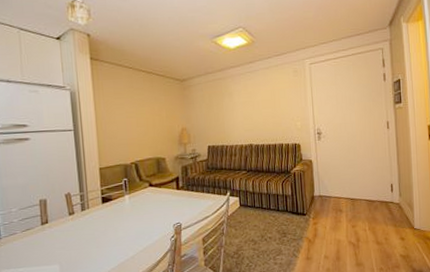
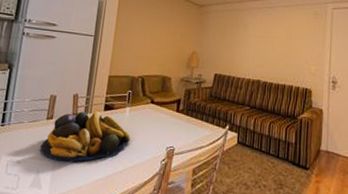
fruit bowl: none [41,206,136,262] -> present [40,111,131,163]

